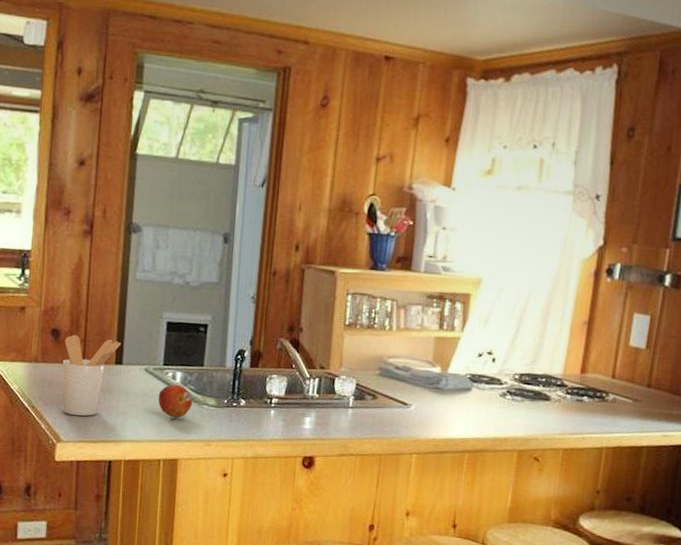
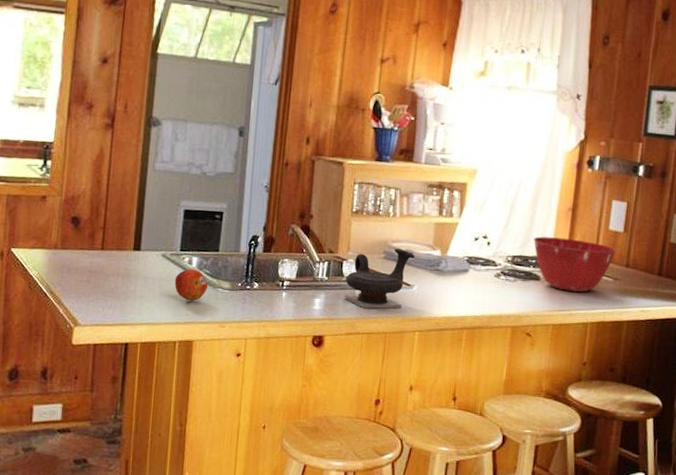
utensil holder: present [62,334,121,416] -> none [80,222,140,300]
teapot: none [337,364,413,429] -> present [345,248,415,309]
mixing bowl: none [543,352,637,414] -> present [533,236,617,292]

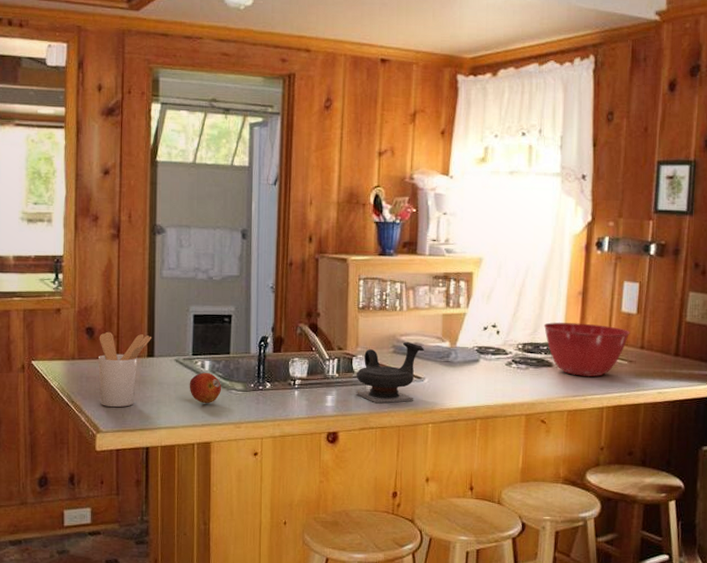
utensil holder: none [80,222,140,300] -> present [98,331,152,407]

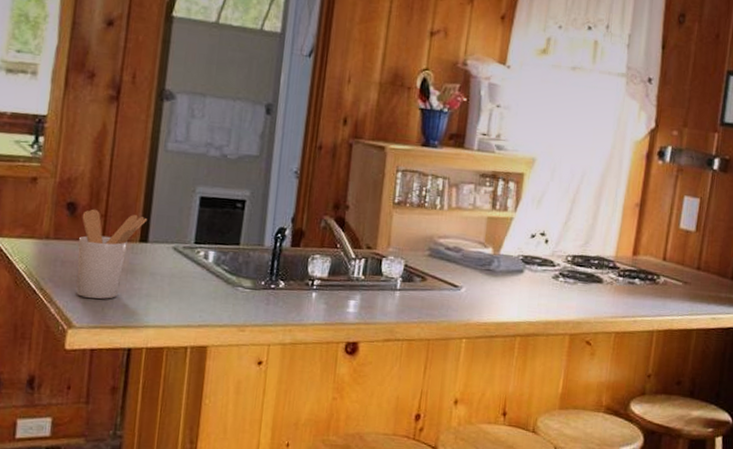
fruit: present [189,372,222,404] -> none [187,264,227,302]
teapot: present [356,341,424,404] -> none [384,244,464,313]
mixing bowl: present [543,322,630,377] -> none [596,234,687,297]

